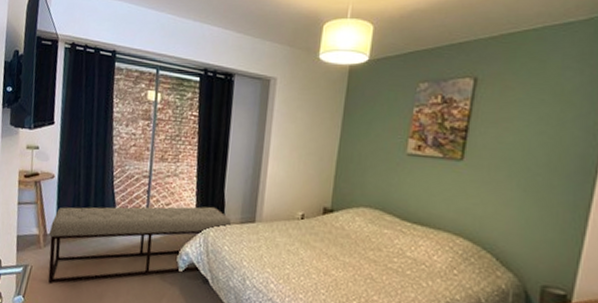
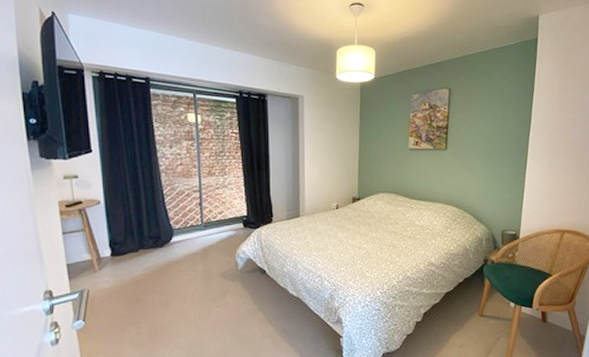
bench: present [48,206,232,285] -> none [102,209,280,304]

